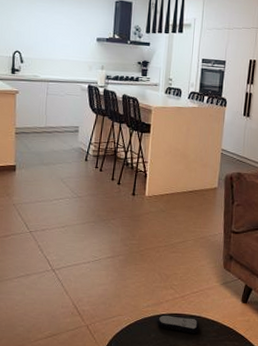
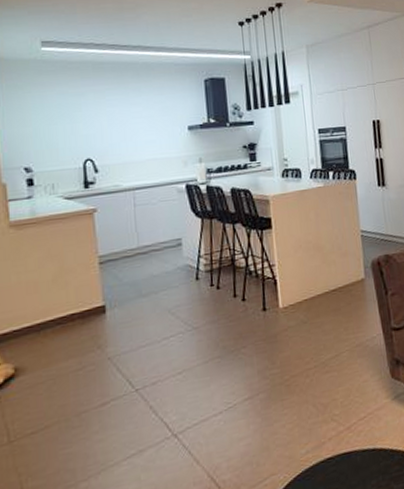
remote control: present [157,314,199,334] -> none [321,452,377,478]

